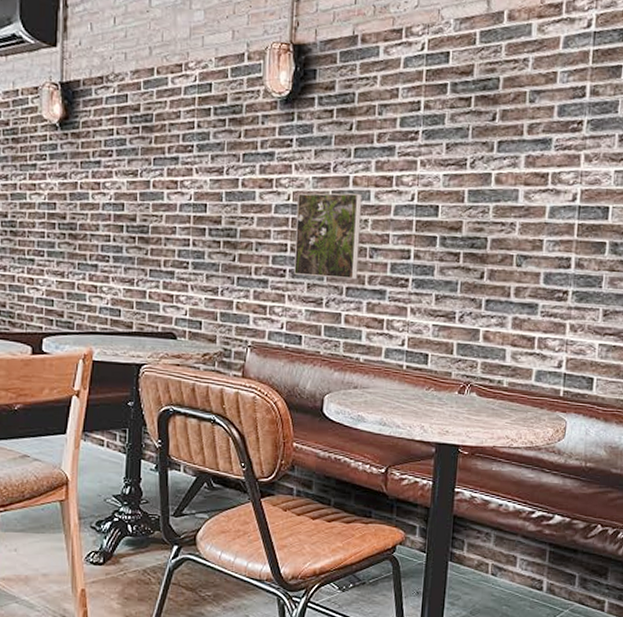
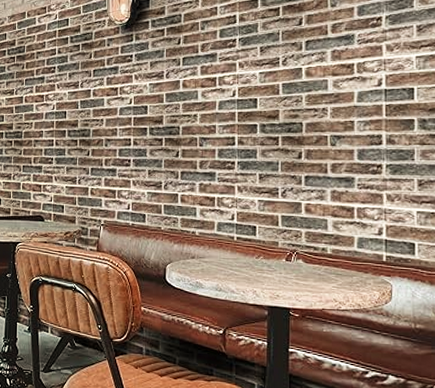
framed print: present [294,192,363,280] -> none [137,93,191,165]

